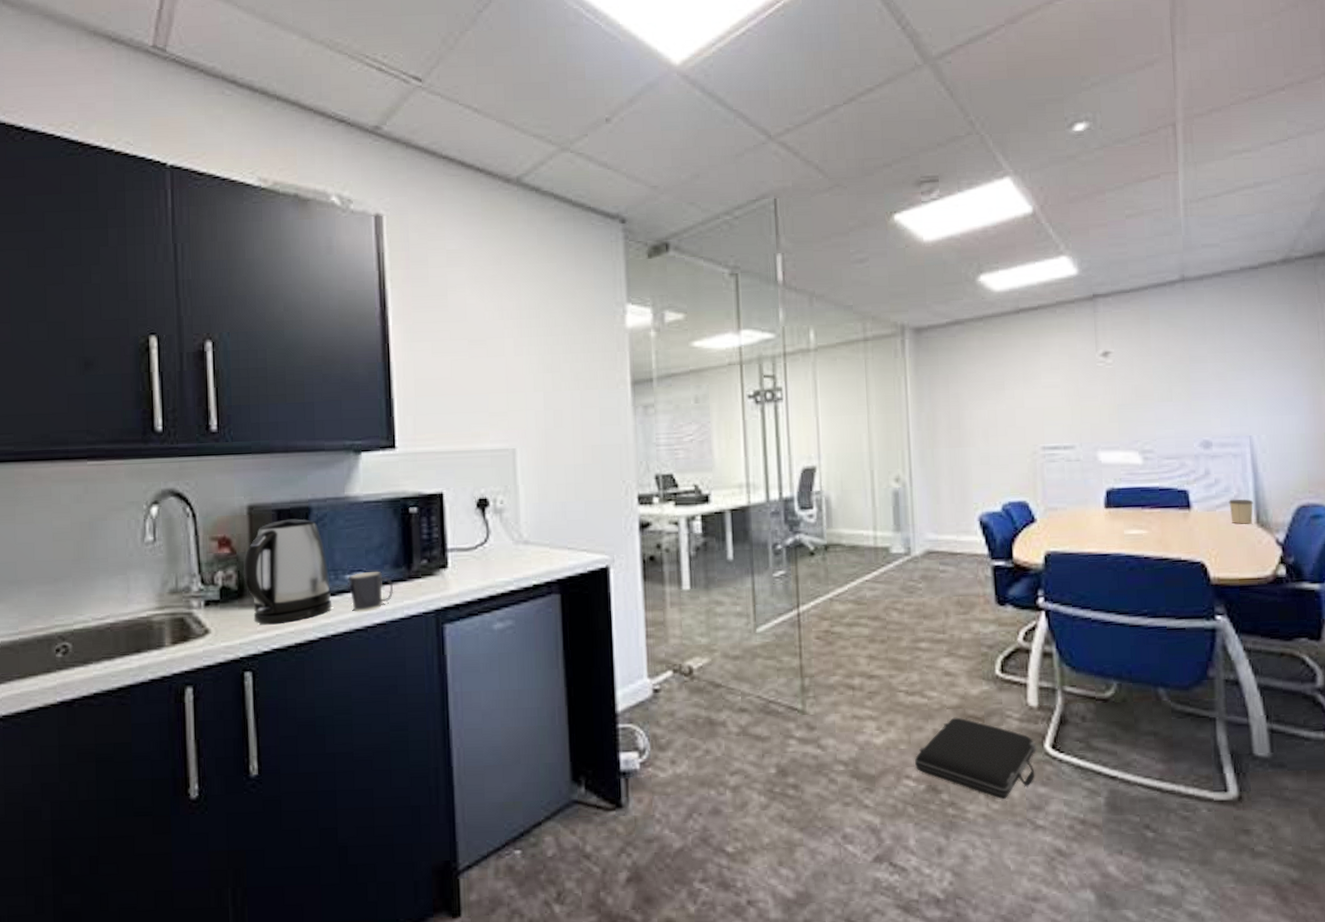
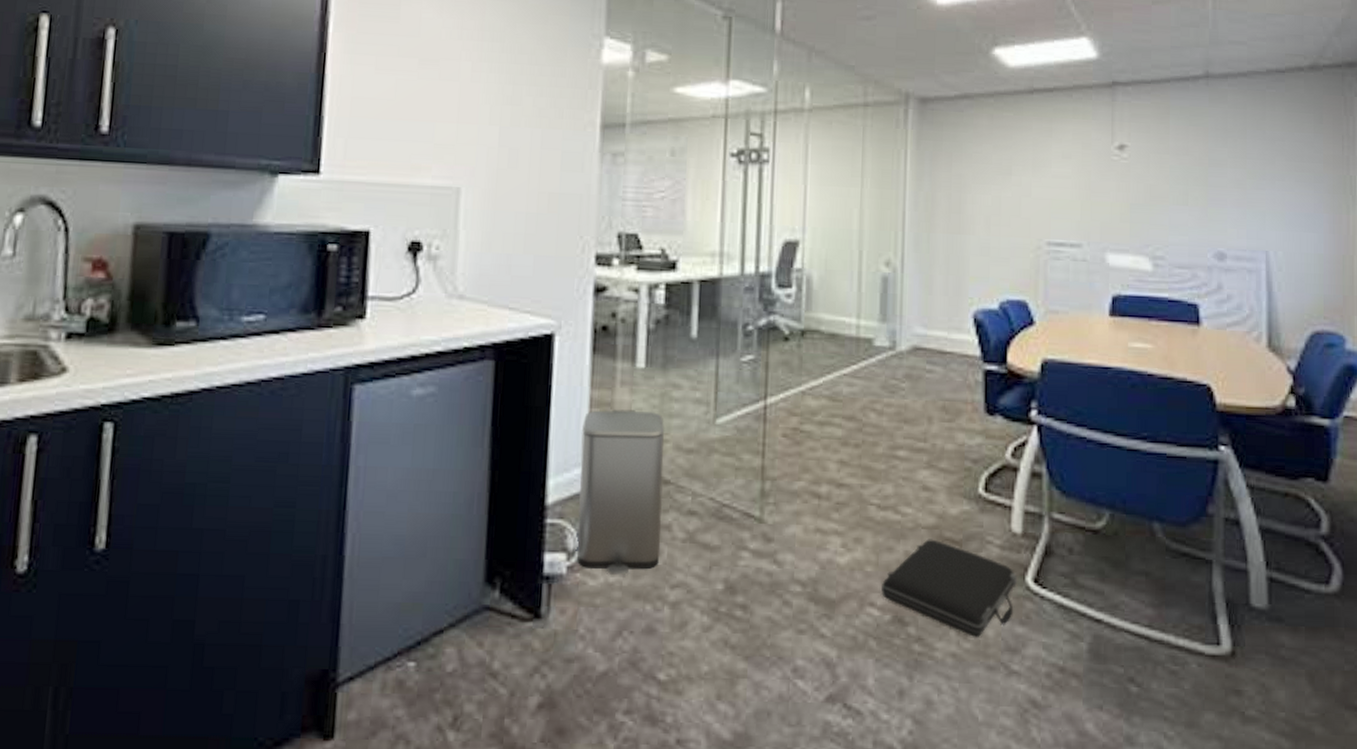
kettle: present [244,518,332,624] -> none [118,244,223,367]
mug: present [348,571,394,613] -> none [244,314,299,363]
pedal bin: none [641,626,719,768] -> present [576,409,664,576]
cup: present [1229,499,1253,524] -> none [1240,318,1266,347]

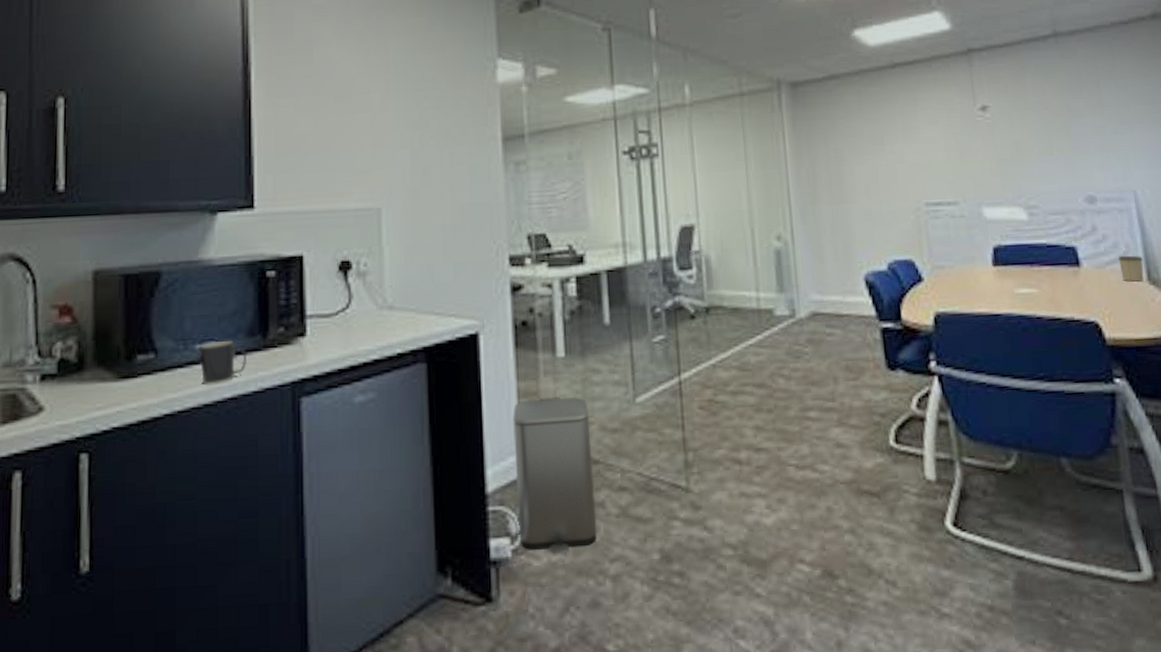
mug: none [244,314,299,363] -> present [198,340,248,387]
briefcase: present [882,539,1018,637] -> none [808,493,938,584]
cup: none [1240,318,1266,347] -> present [1118,255,1144,282]

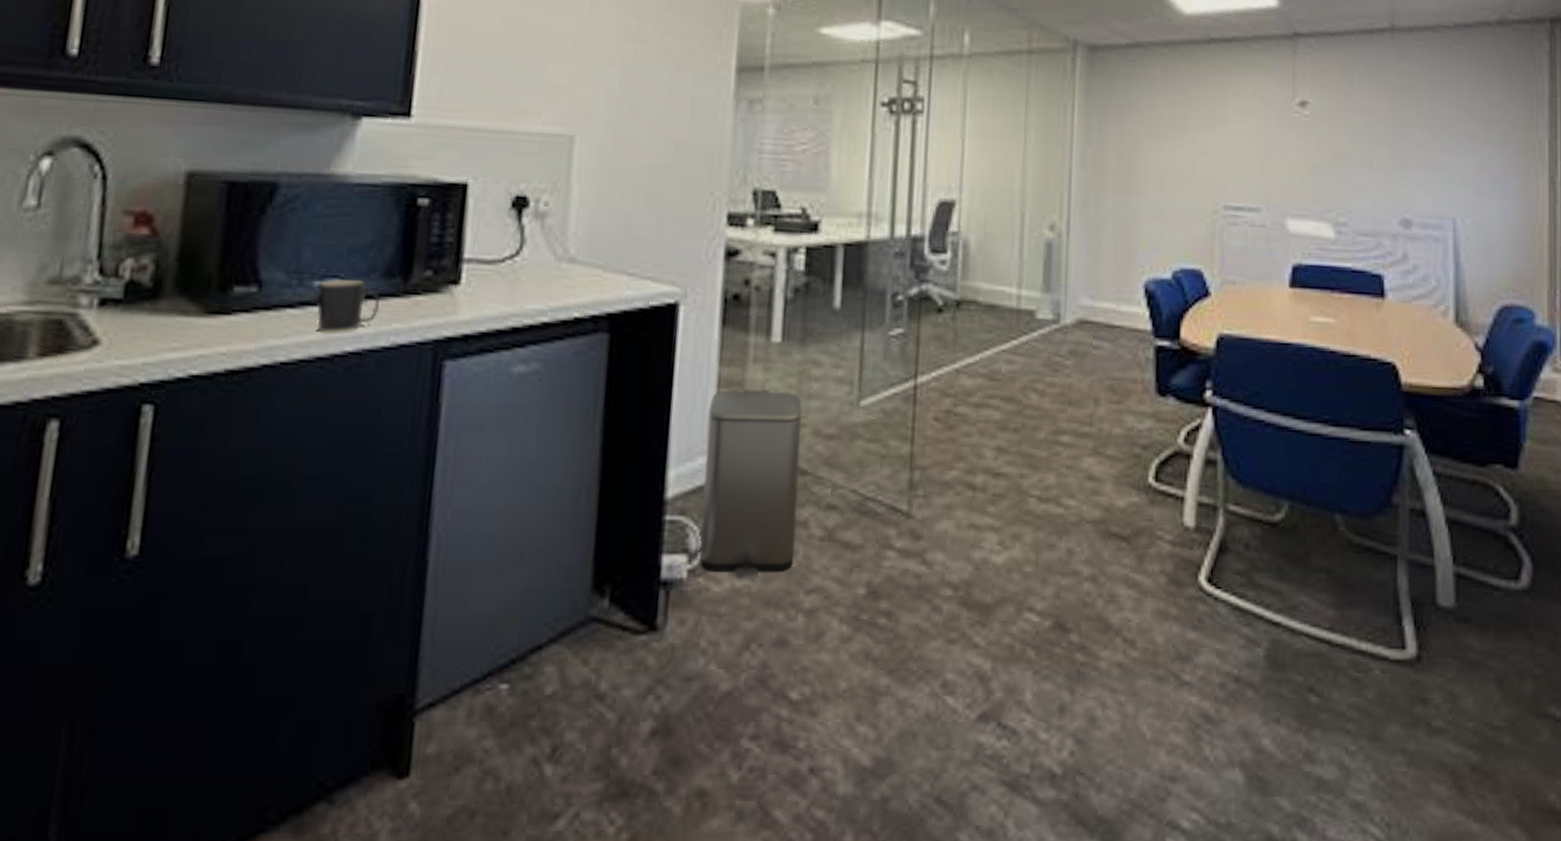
cup: present [1118,255,1144,282] -> none [1426,291,1453,322]

